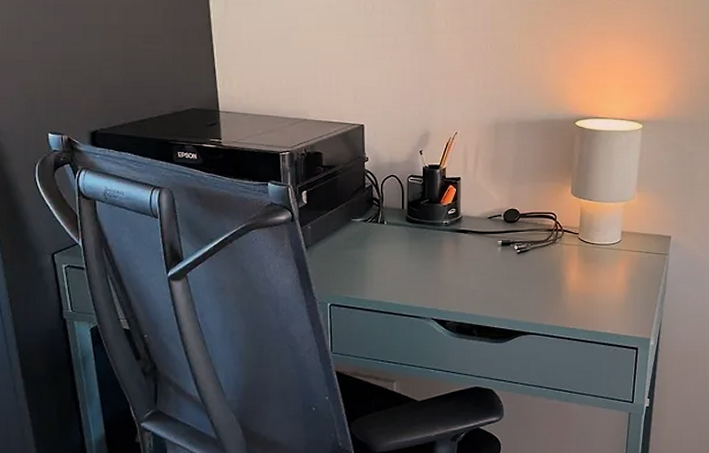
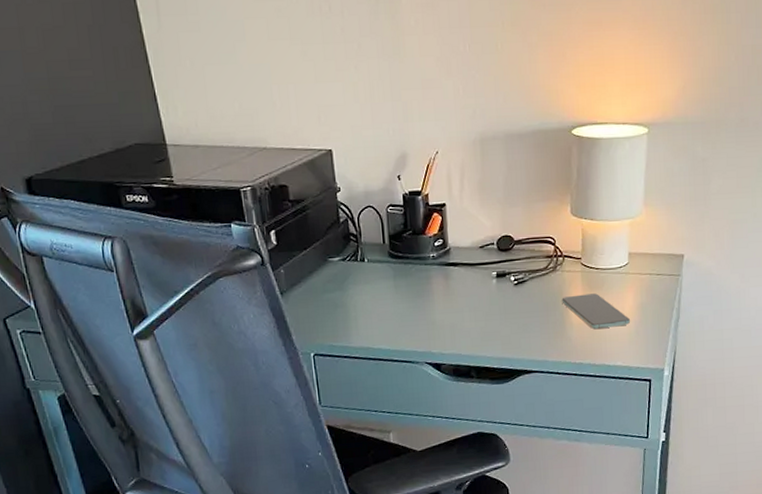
smartphone: none [559,266,621,299] -> present [561,293,631,330]

